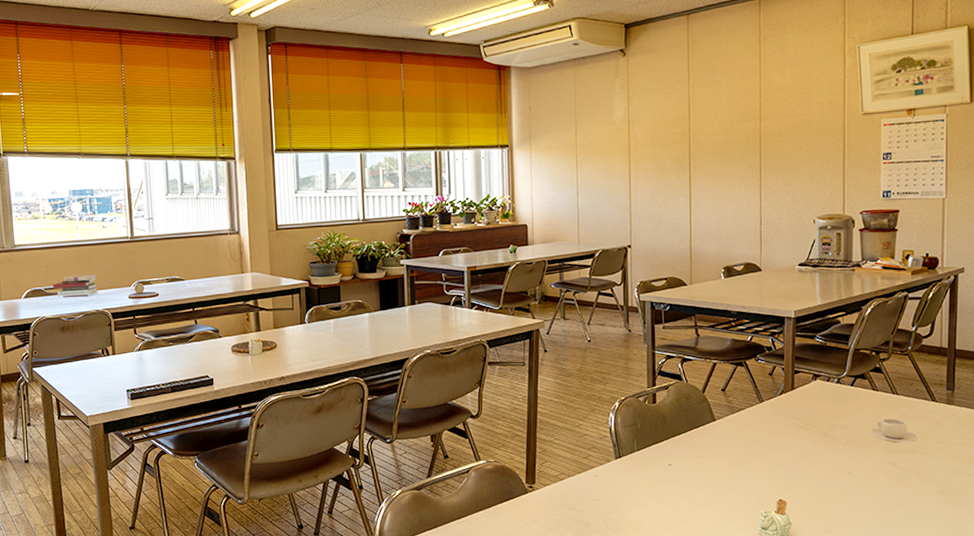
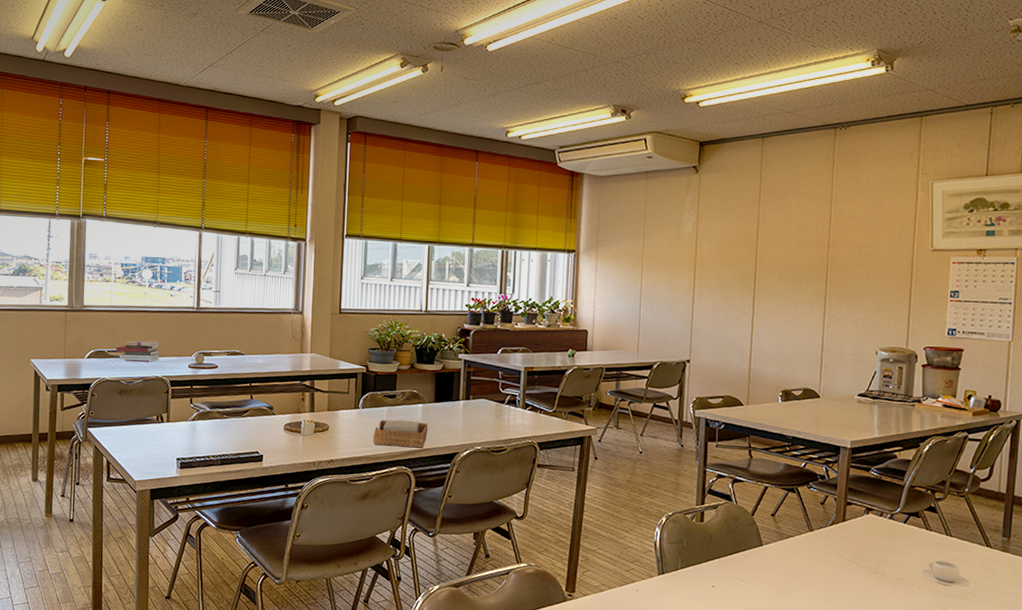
napkin holder: none [322,330,377,358] -> present [373,419,429,448]

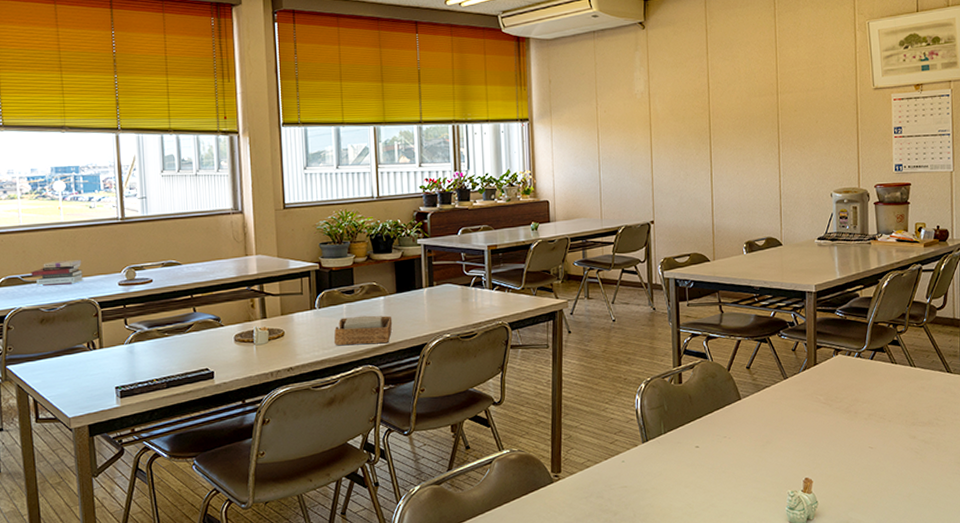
teacup: present [921,560,970,588] -> none [890,391,936,416]

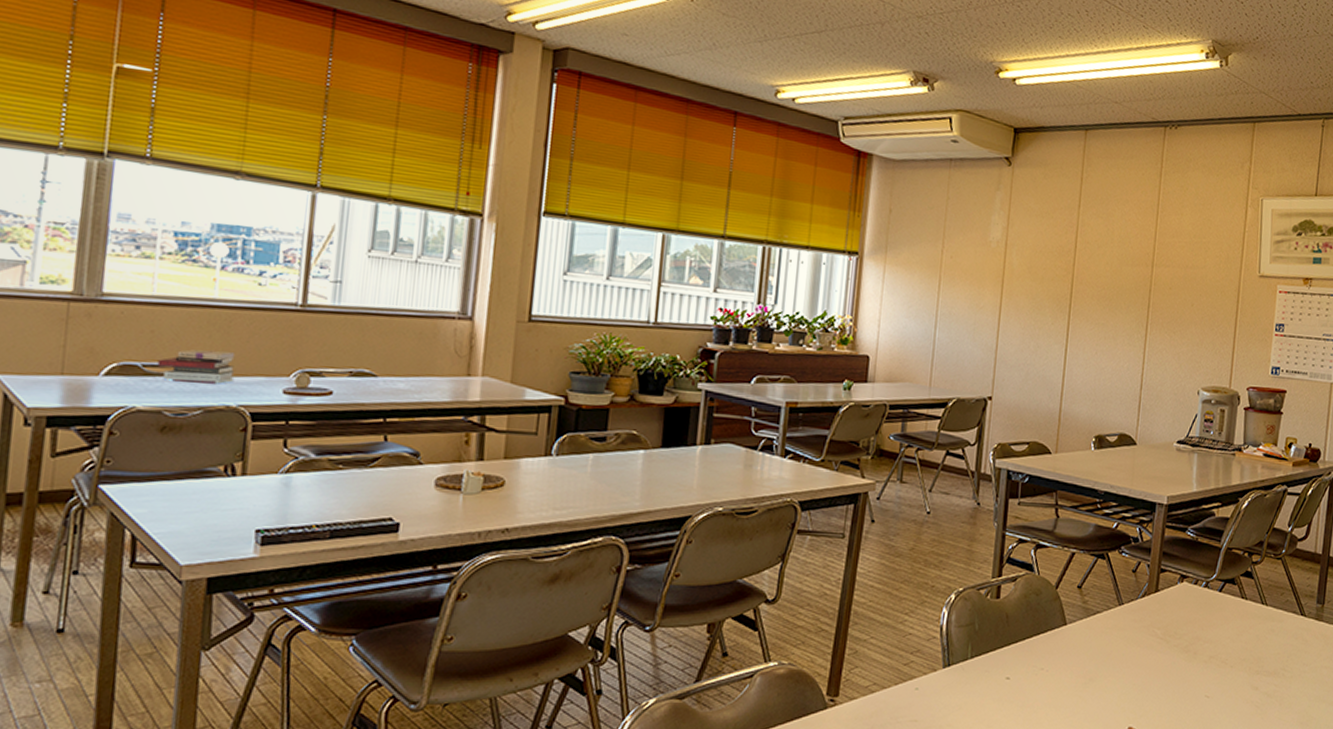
napkin holder: present [334,315,393,346] -> none [570,471,652,511]

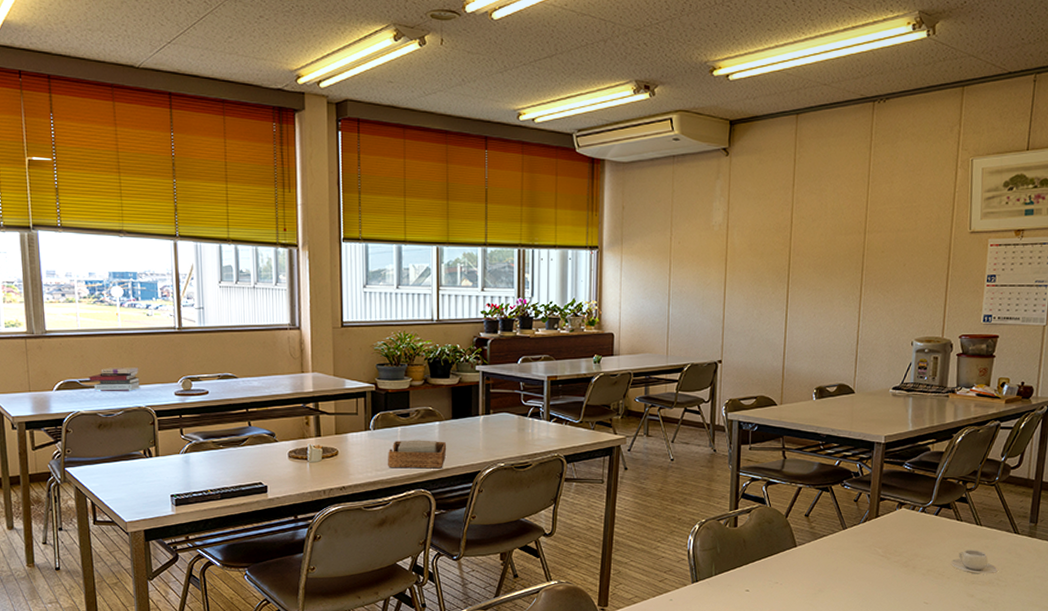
napkin holder: none [570,471,652,511] -> present [388,440,447,469]
teacup: none [1234,633,1284,663] -> present [950,550,998,574]

